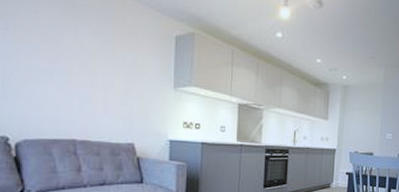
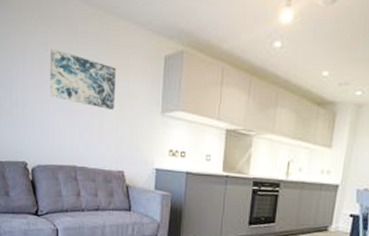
wall art: none [41,18,123,83] -> present [50,49,116,109]

